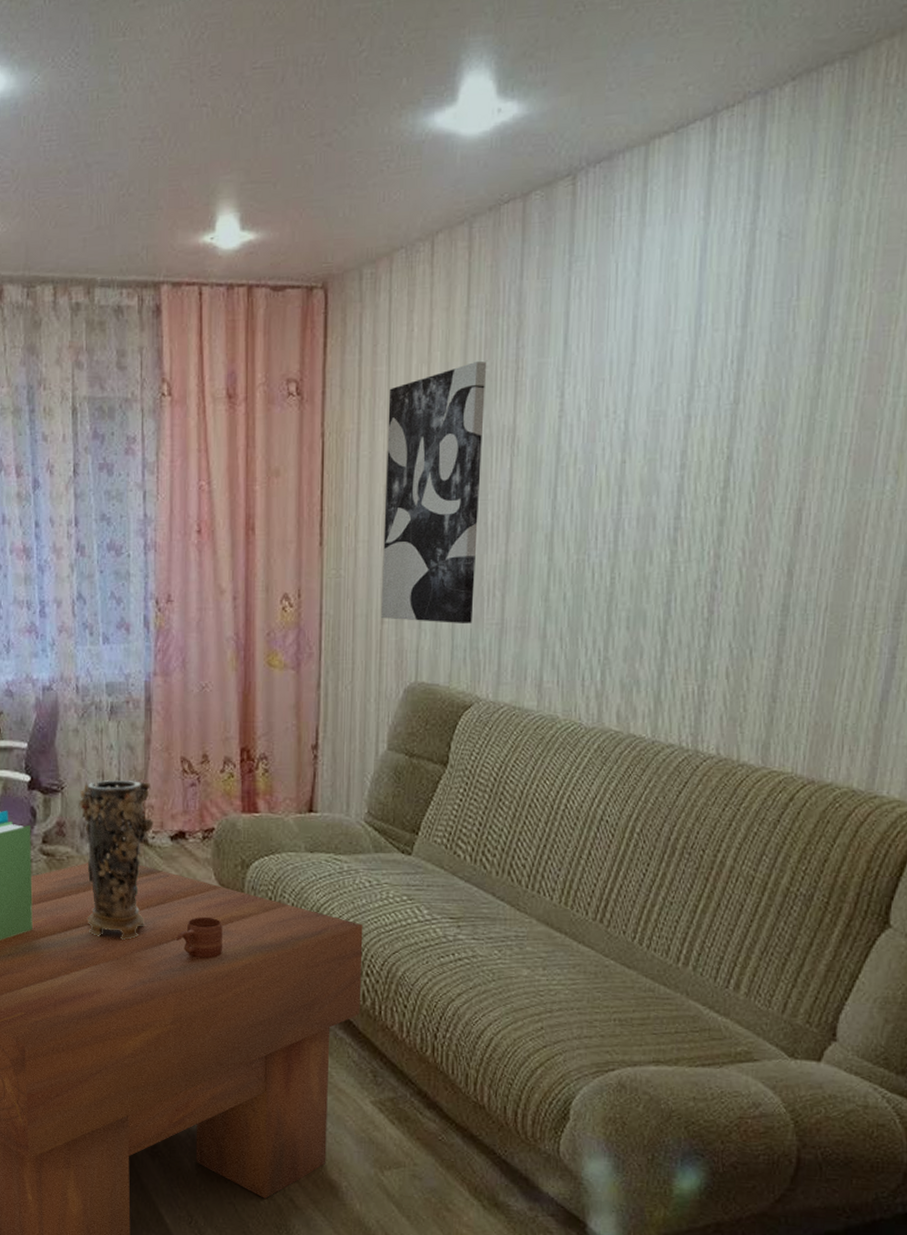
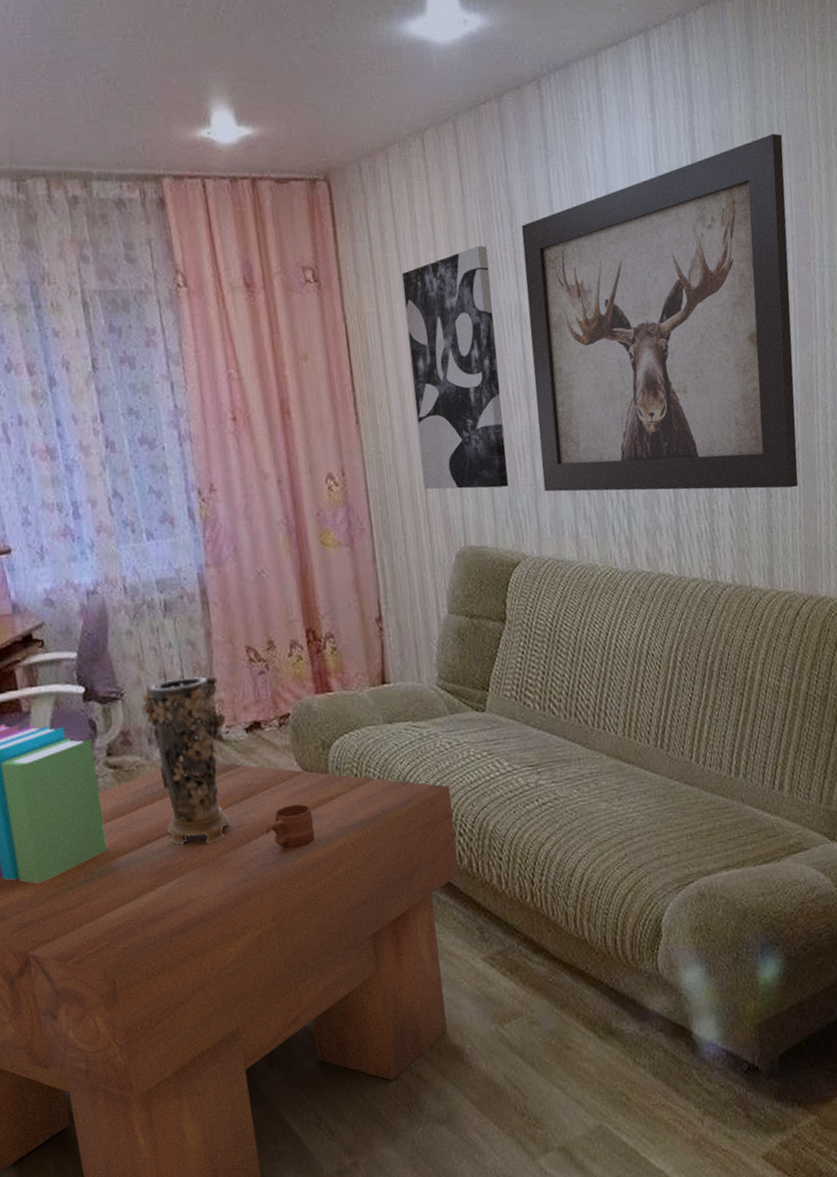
wall art: none [511,233,871,655] -> present [521,133,799,492]

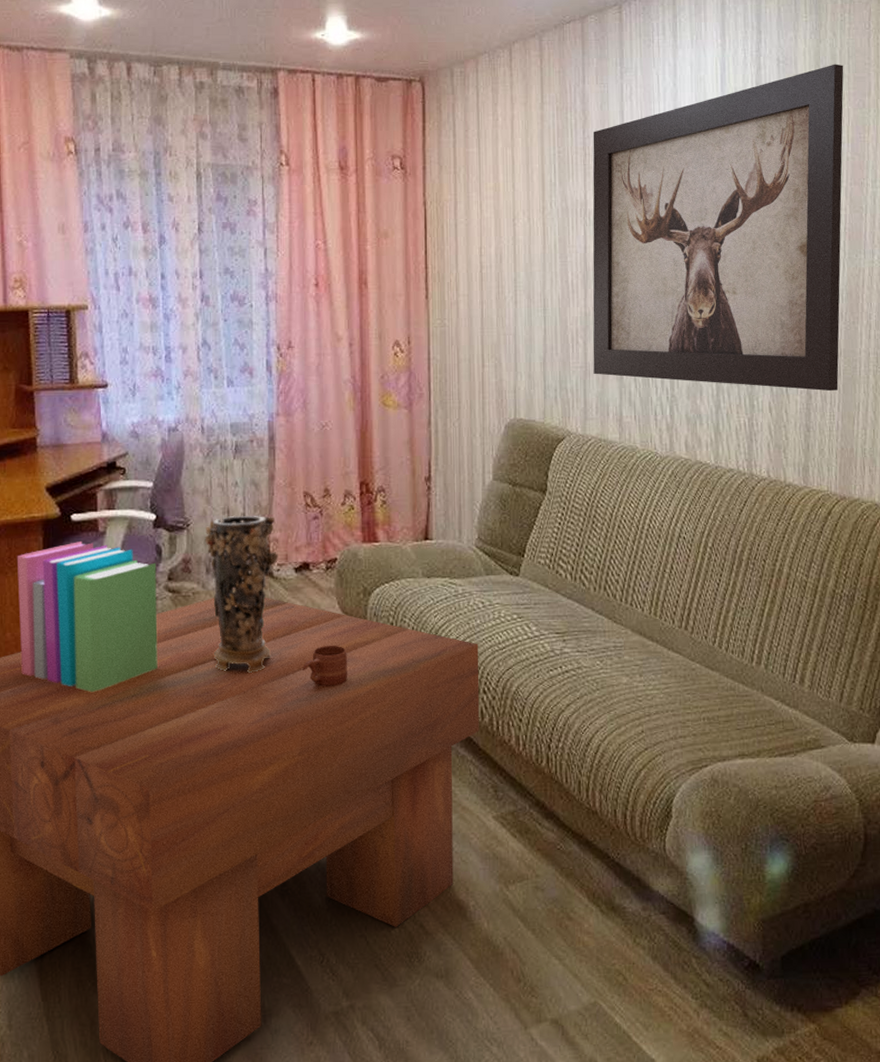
wall art: present [401,245,509,490] -> none [480,147,561,367]

